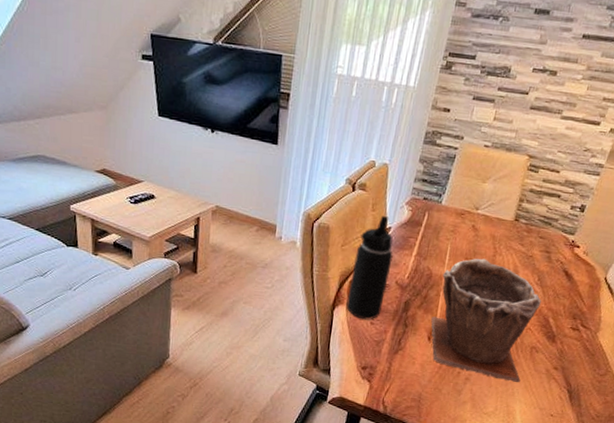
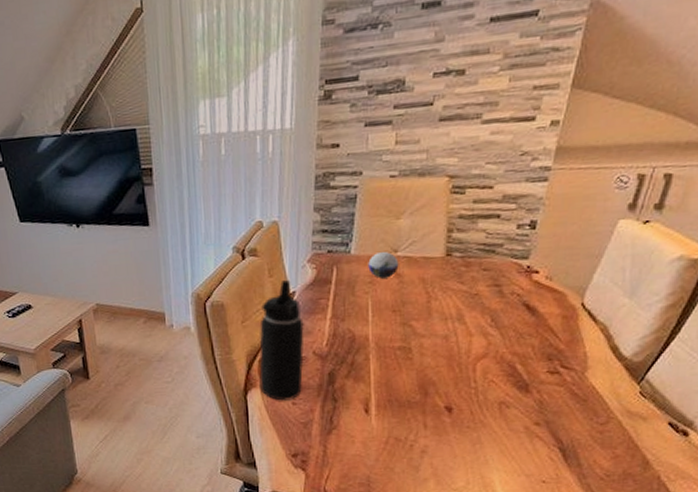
plant pot: present [431,258,541,382] -> none [365,307,501,448]
decorative orb: none [453,207,478,230] -> present [368,252,399,279]

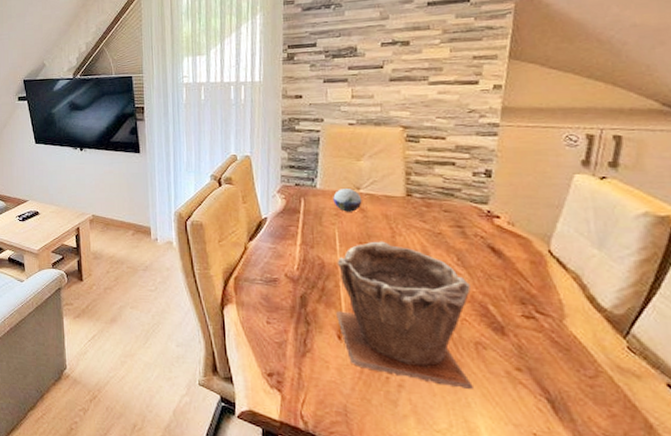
water bottle: present [259,279,304,401] -> none [234,206,276,319]
plant pot: none [365,307,501,448] -> present [336,241,473,389]

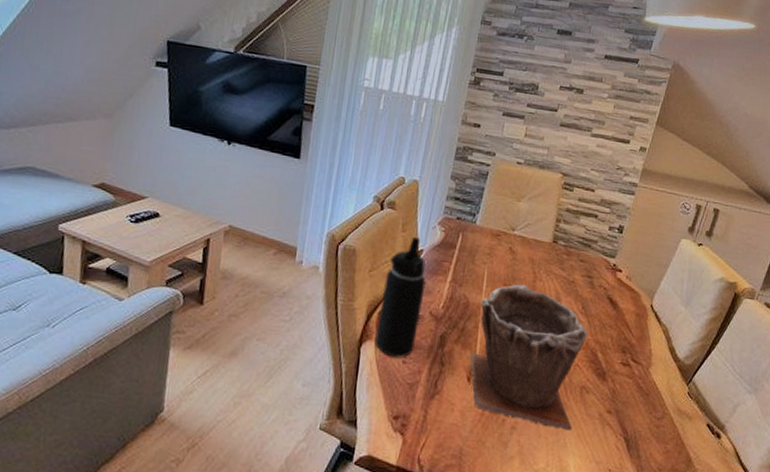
water bottle: none [234,206,276,319] -> present [375,236,426,358]
decorative orb: present [333,189,362,212] -> none [489,228,515,253]

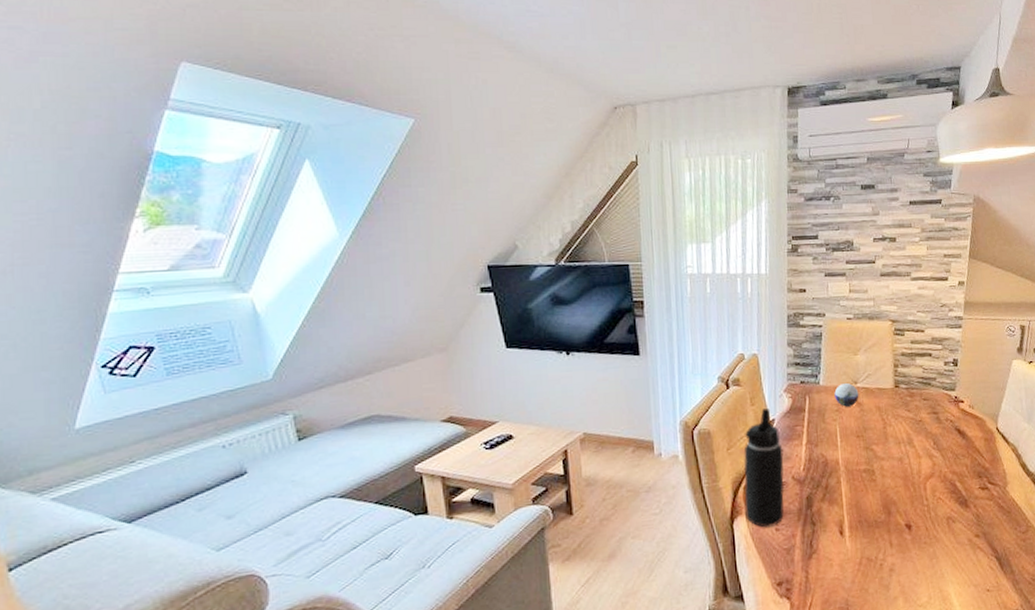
plant pot: present [470,284,587,430] -> none [838,432,946,563]
decorative orb: none [489,228,515,253] -> present [834,383,859,407]

